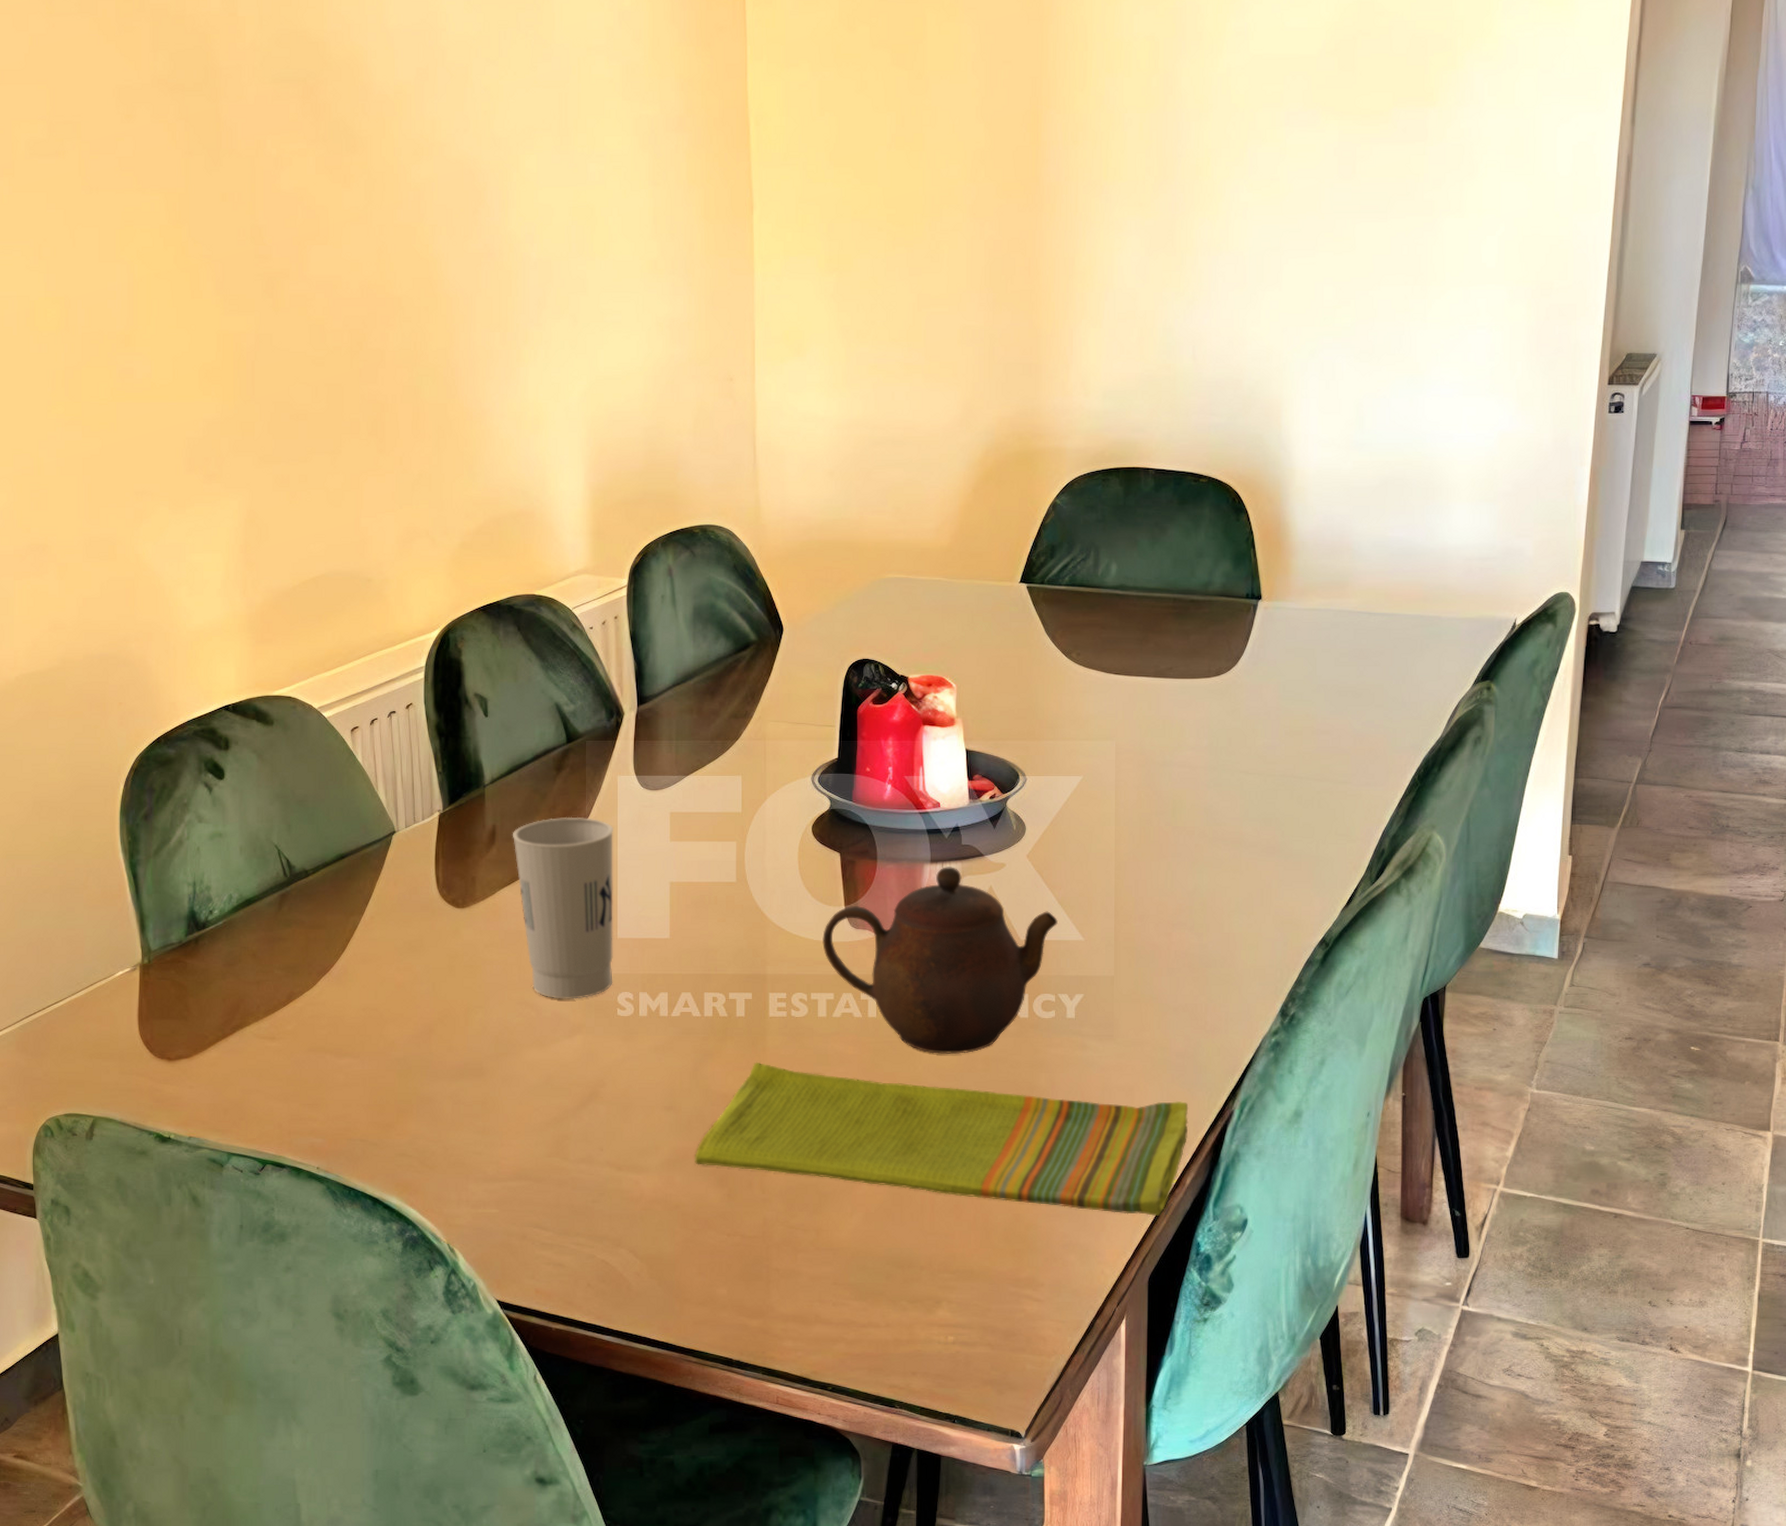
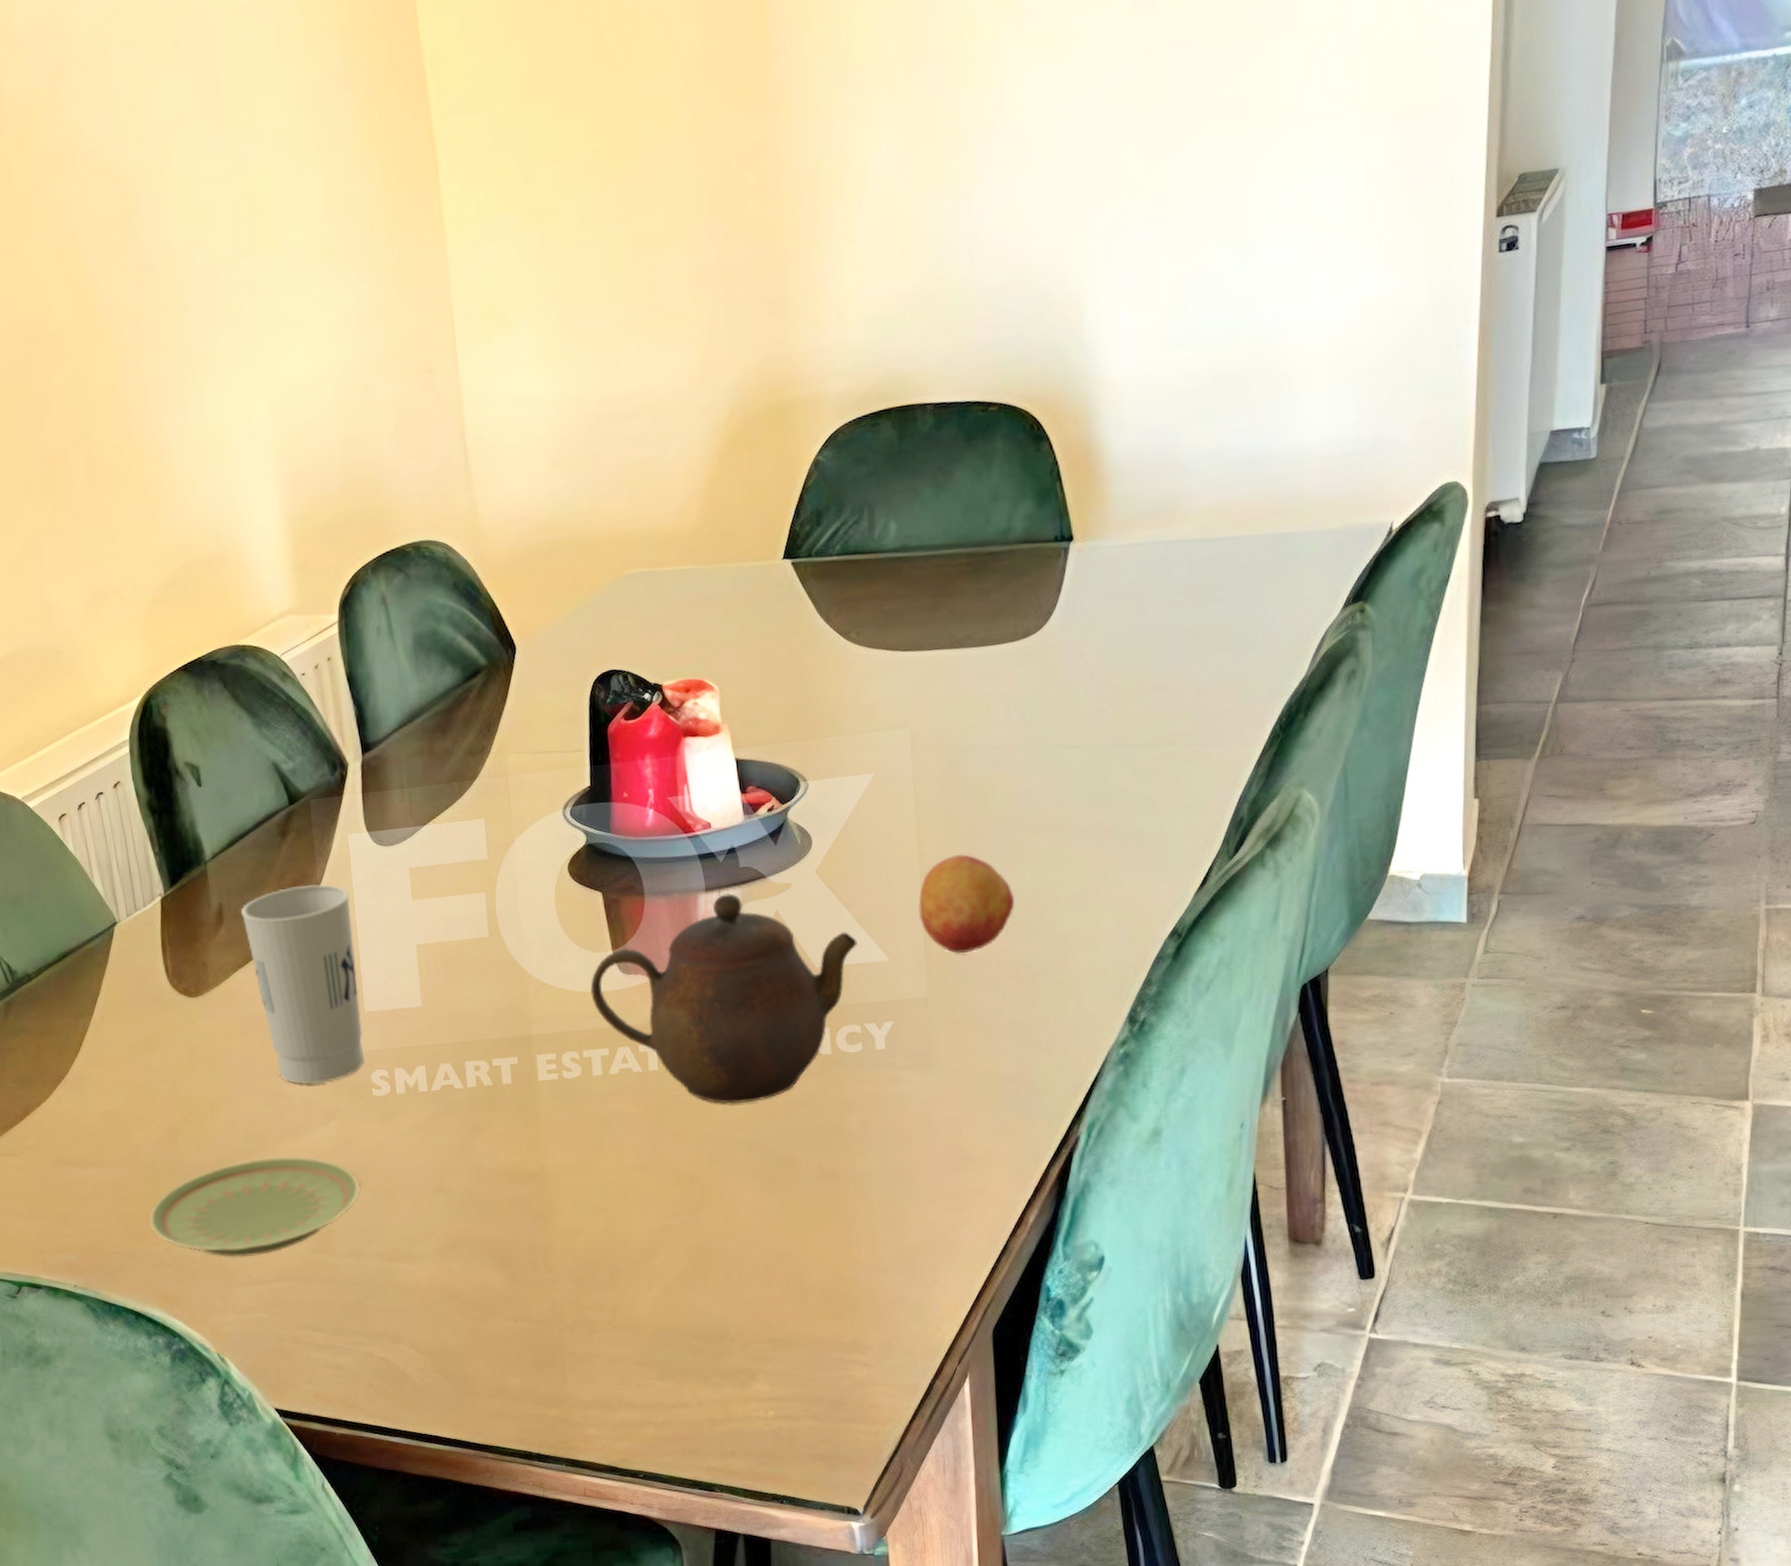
plate: none [396,1064,598,1155] -> present [148,1156,361,1258]
dish towel: present [695,1062,1189,1216] -> none [471,1131,1027,1262]
fruit: none [1112,855,1193,940] -> present [919,854,1015,953]

